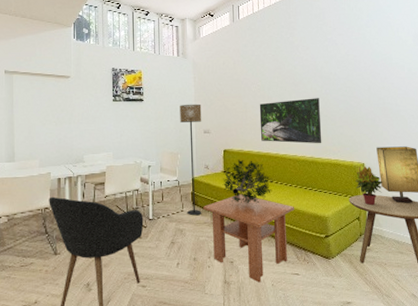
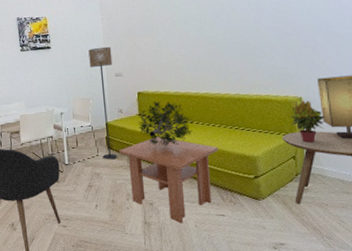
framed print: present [259,98,322,144] -> none [175,28,250,81]

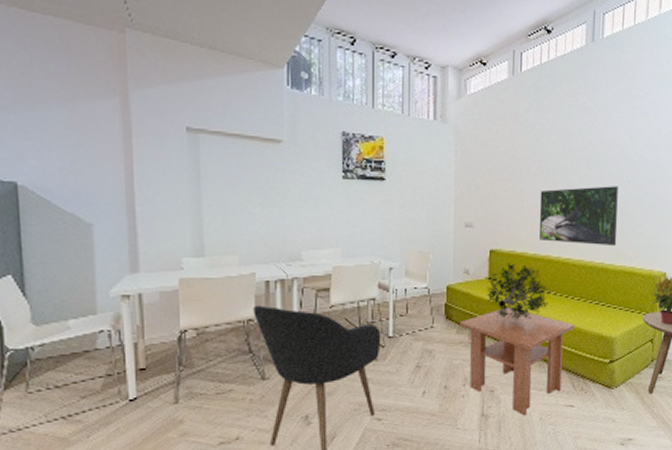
floor lamp: present [88,46,118,160] -> none [434,186,464,334]
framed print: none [175,28,250,81] -> present [539,186,618,247]

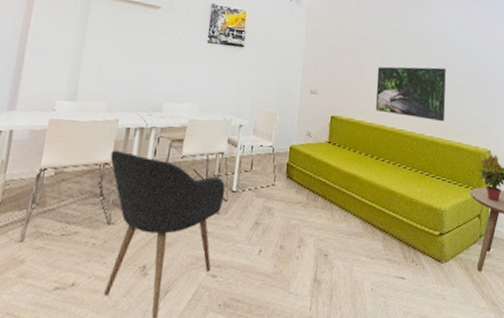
coffee table: present [459,307,574,416] -> none [299,171,406,285]
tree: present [485,263,551,320] -> none [325,129,385,186]

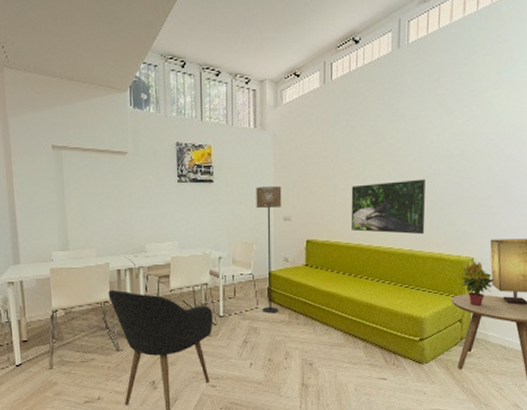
floor lamp: none [279,57,311,193] -> present [256,185,282,314]

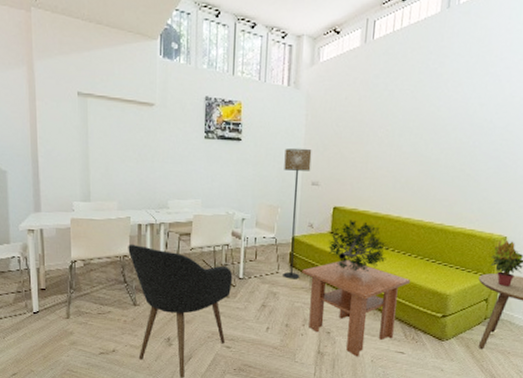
coffee table: none [281,290,386,386] -> present [302,260,410,357]
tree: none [303,251,363,302] -> present [327,219,389,273]
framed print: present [351,179,426,235] -> none [381,151,464,209]

